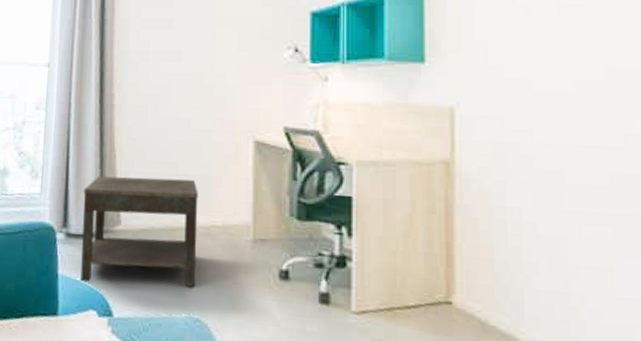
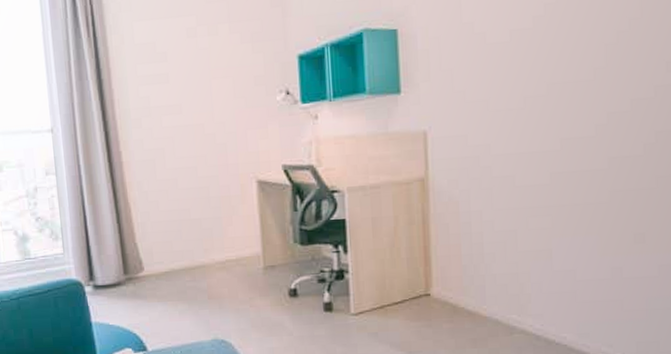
side table: present [80,176,199,287] -> none [105,223,218,326]

